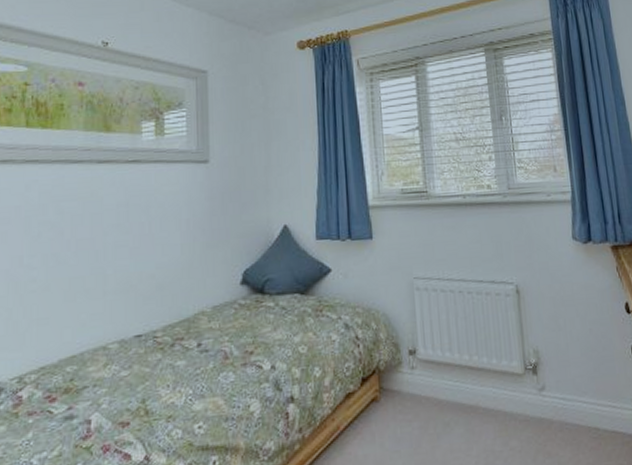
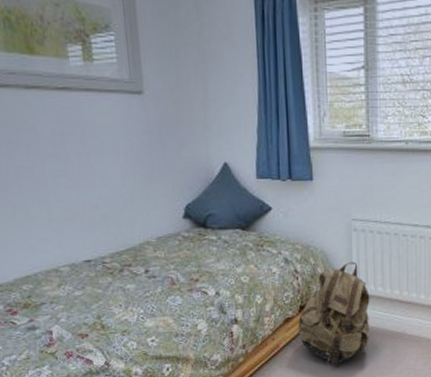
backpack: none [360,324,440,451] -> present [298,261,370,366]

